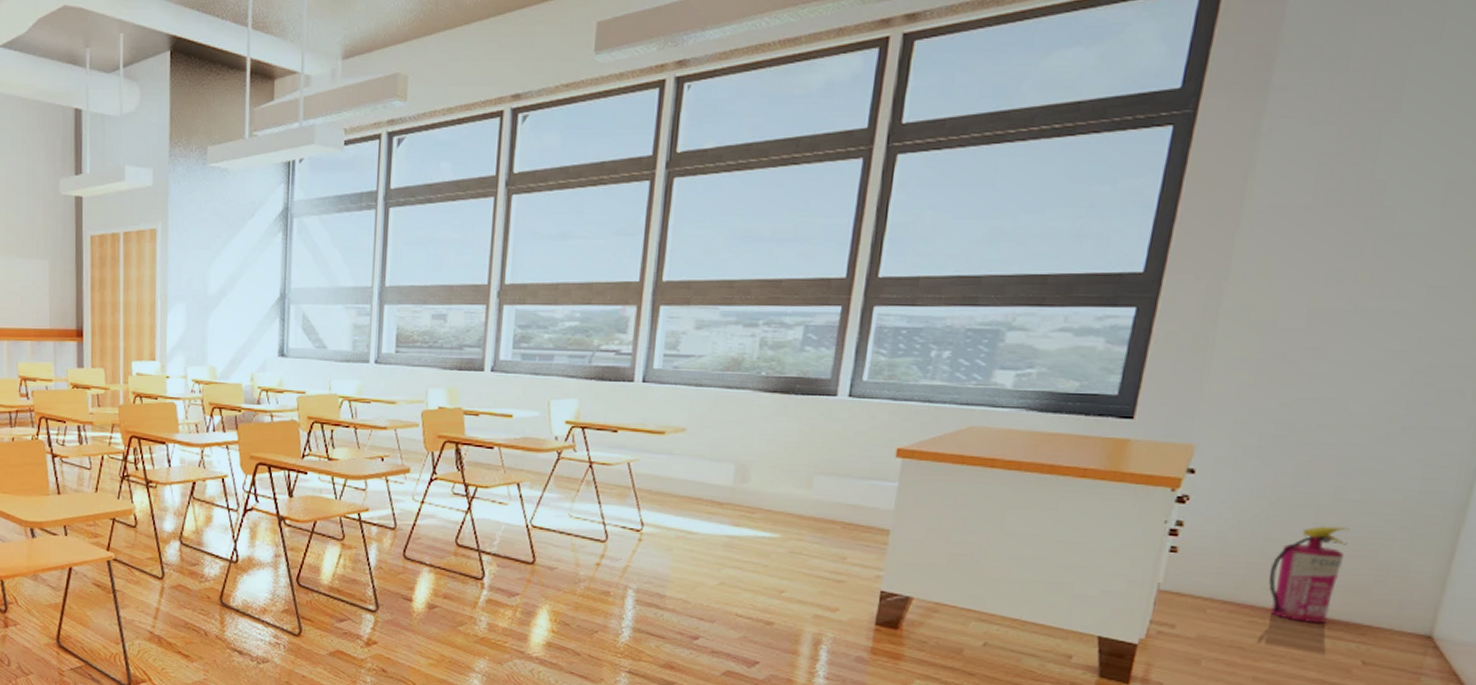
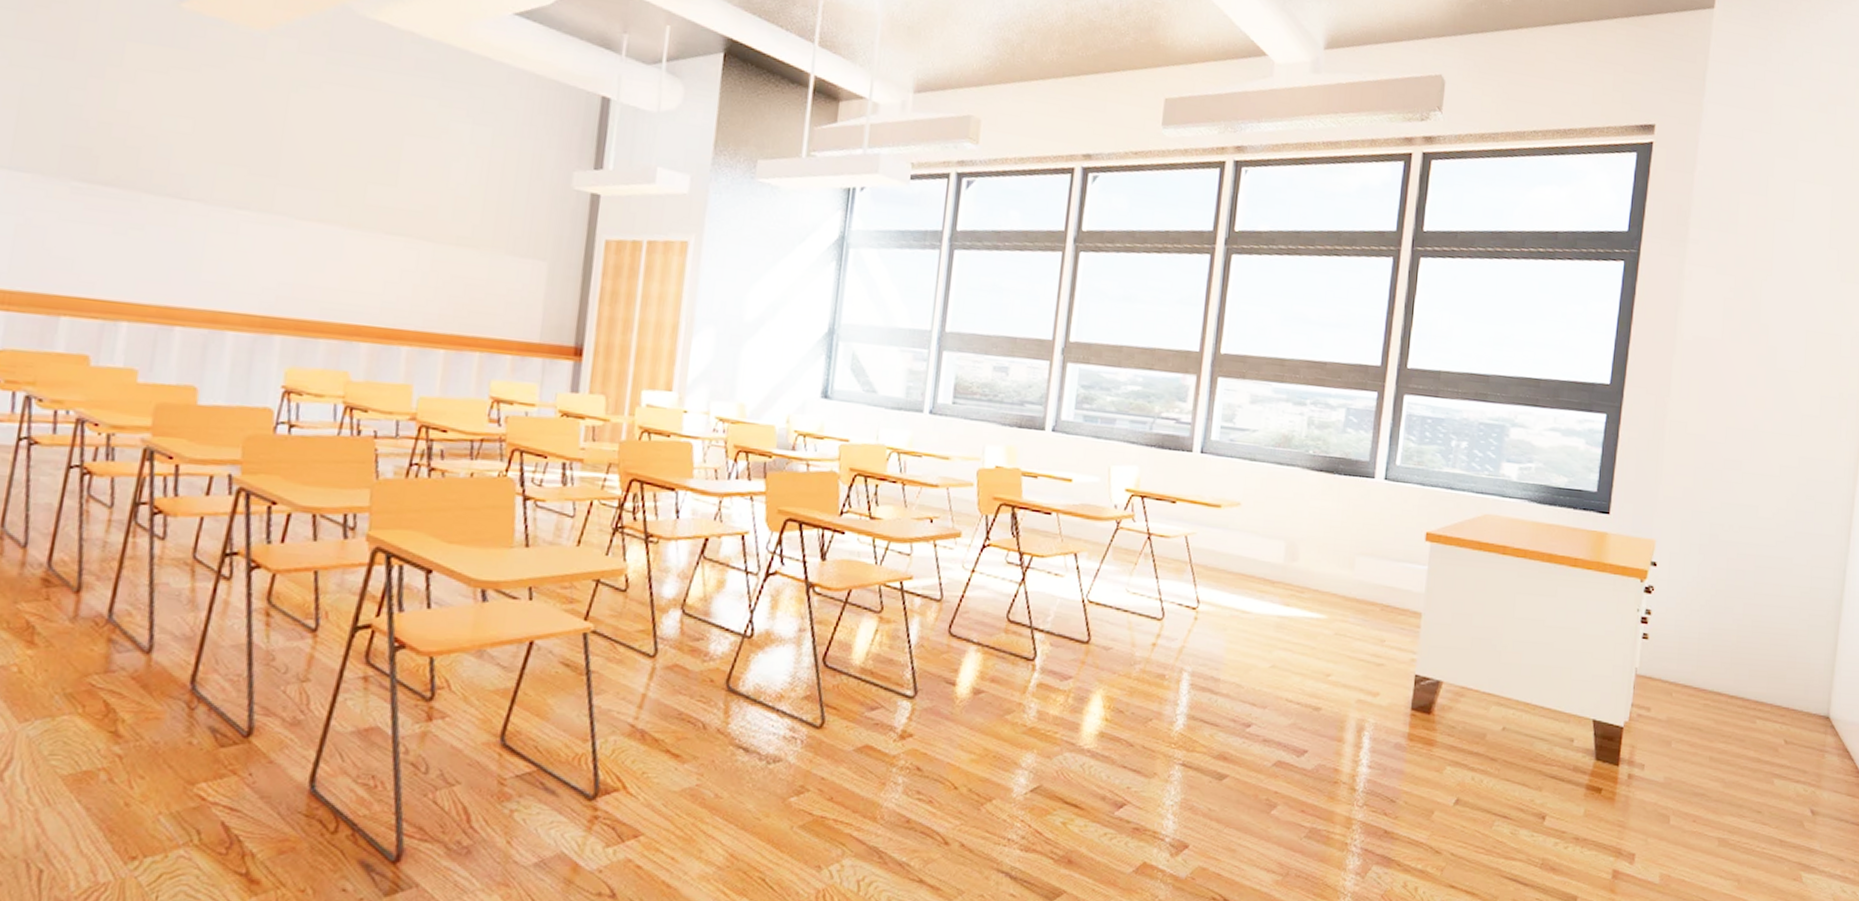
fire extinguisher: present [1268,526,1350,623] -> none [1715,617,1767,706]

